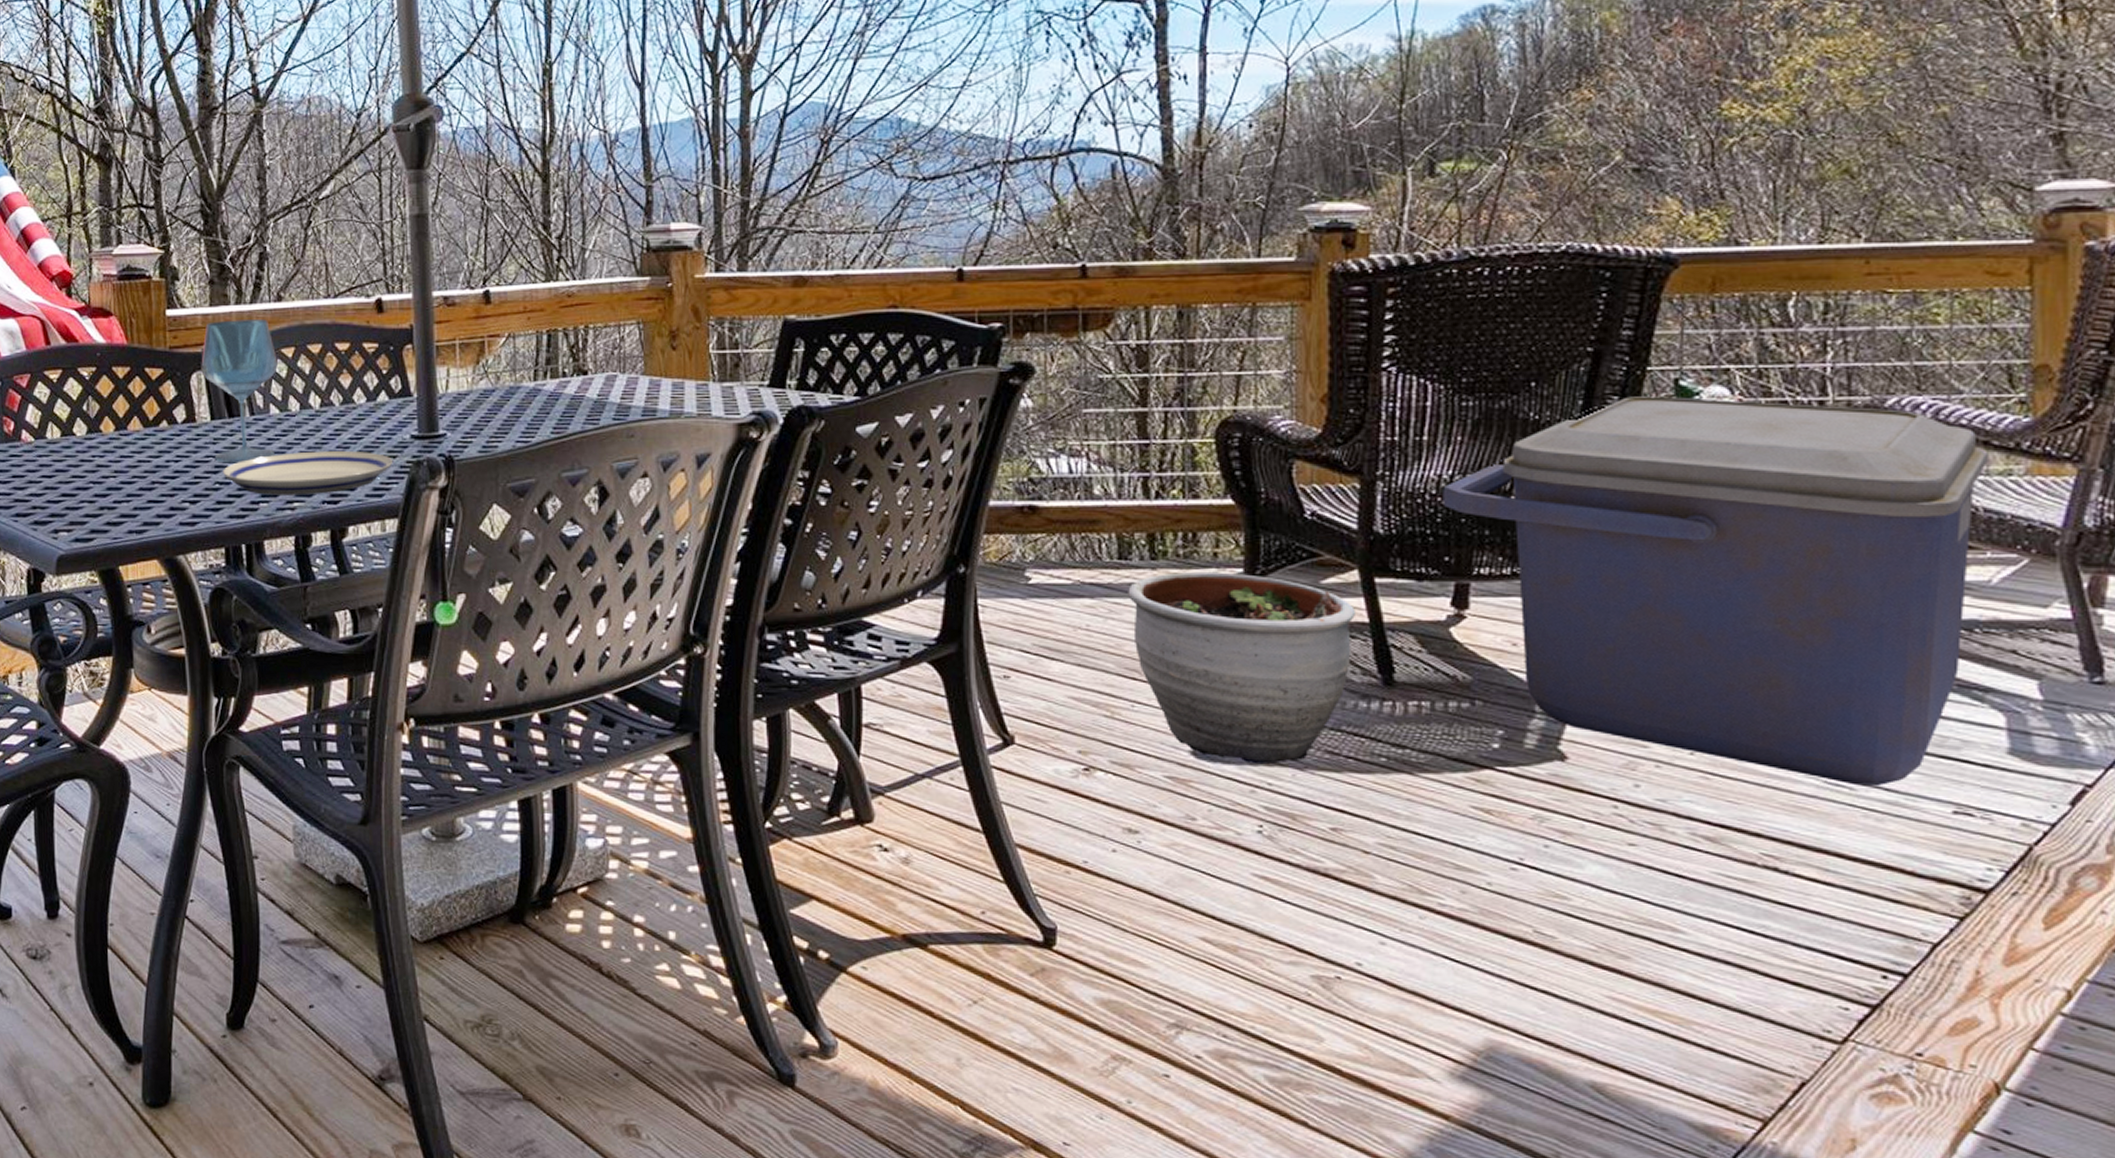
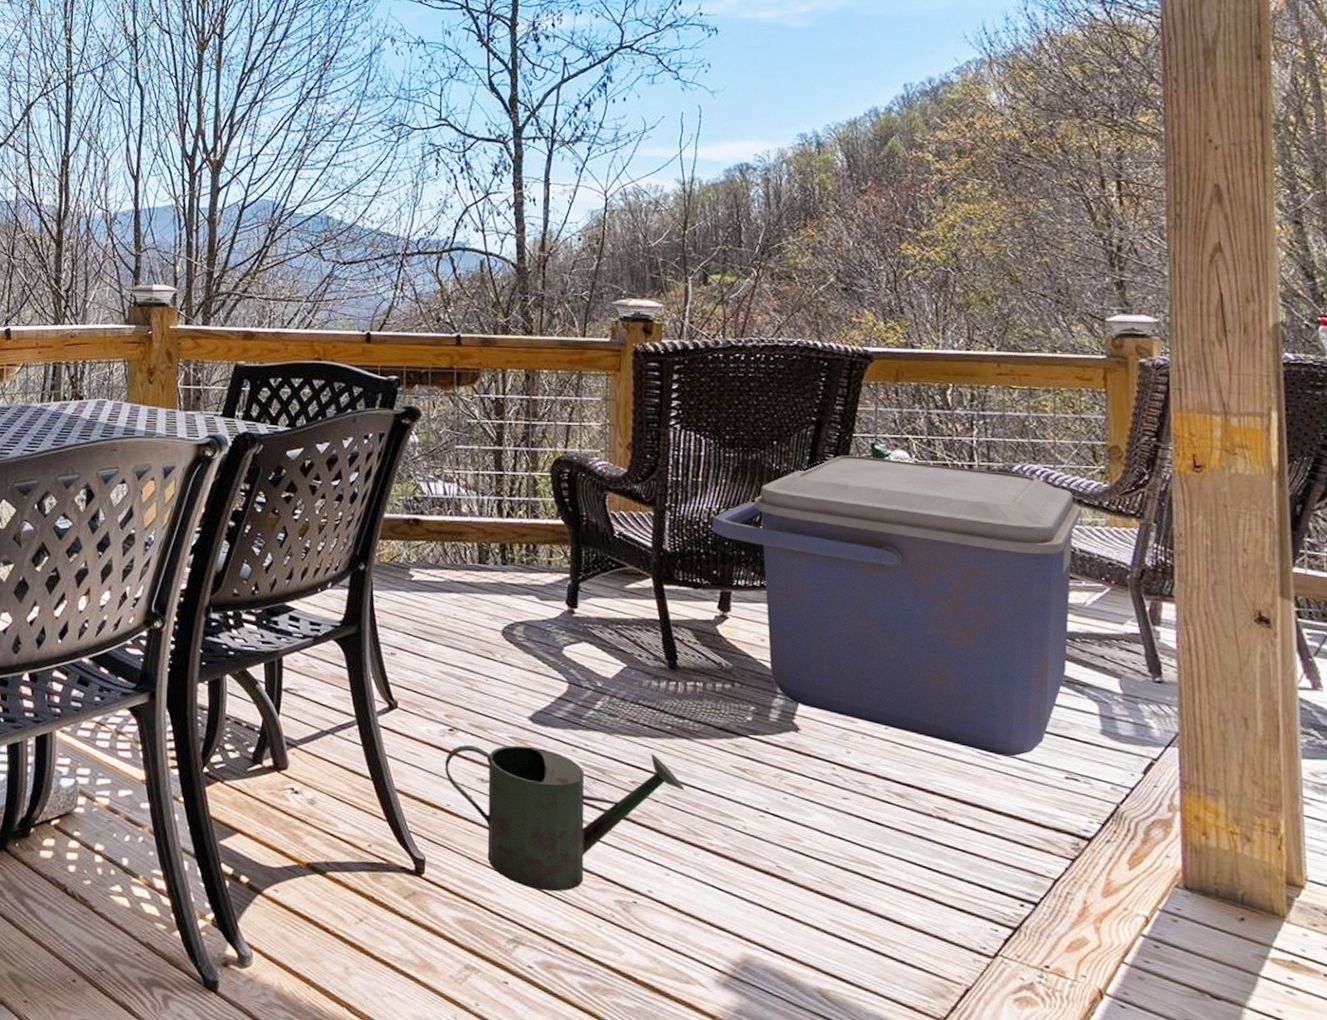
watering can: none [1080,786,1406,966] -> present [445,745,685,892]
planter pot: present [1128,571,1357,765] -> none [485,574,651,729]

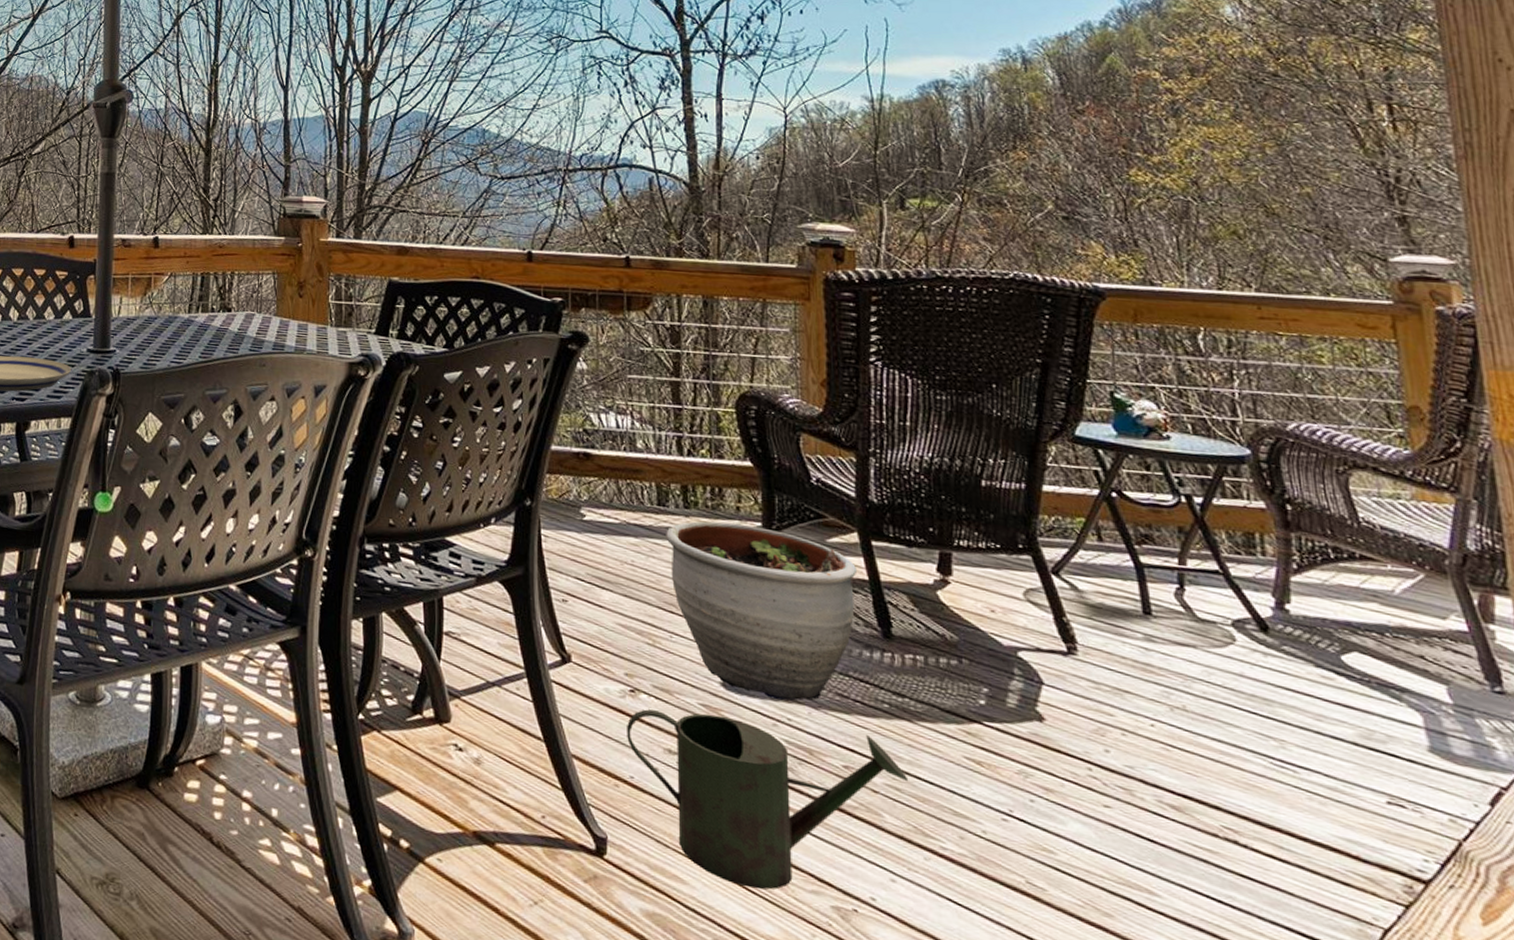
planter pot: none [485,574,651,729] -> present [666,521,858,701]
cooler: present [712,455,1082,757] -> none [924,403,1379,772]

